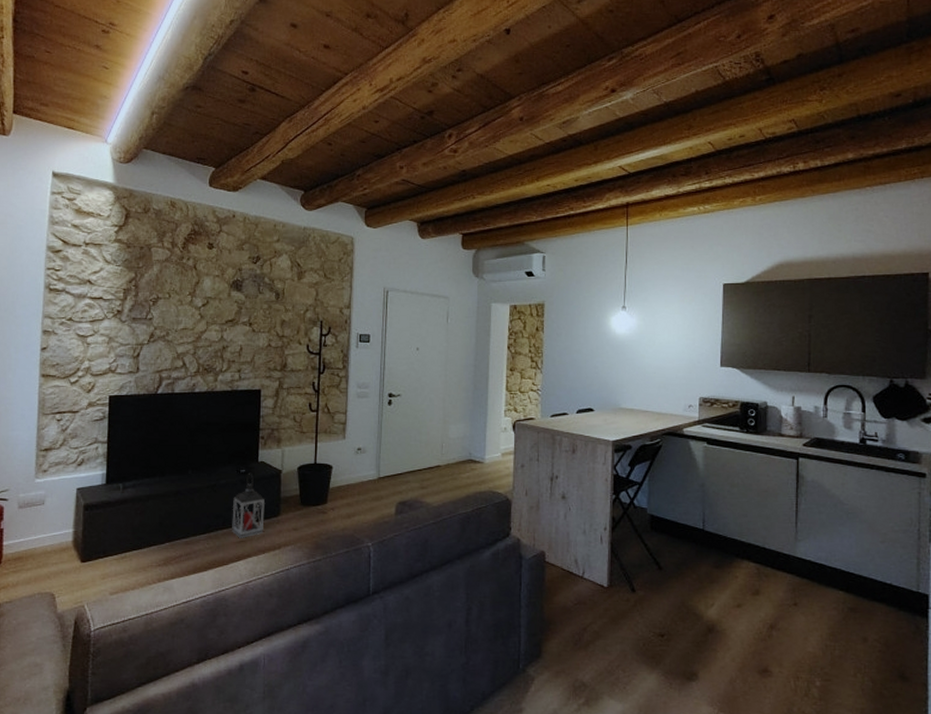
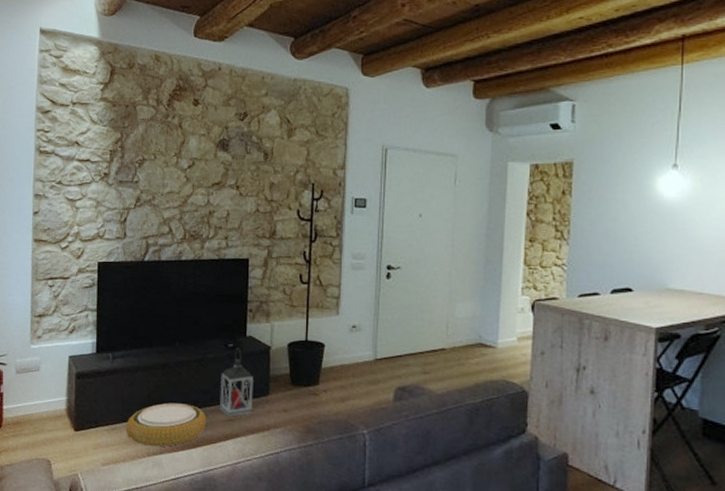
woven basket: none [136,528,219,572] -> present [126,403,207,447]

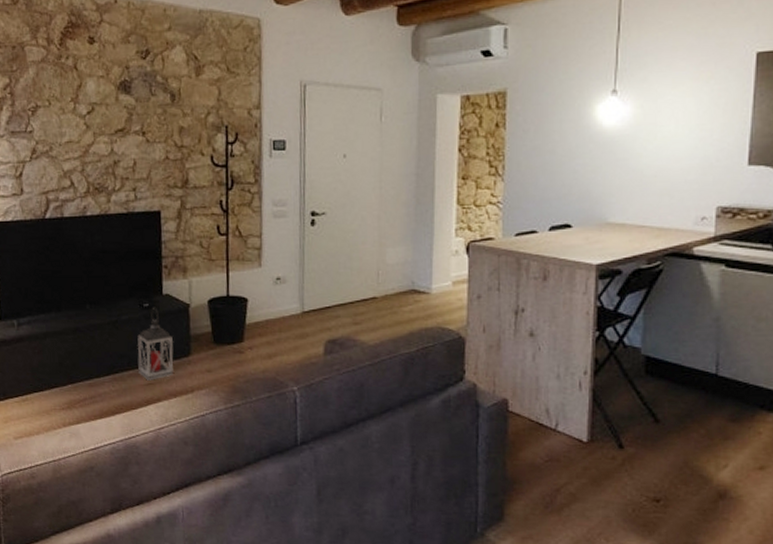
woven basket: present [126,403,207,447] -> none [37,369,125,417]

